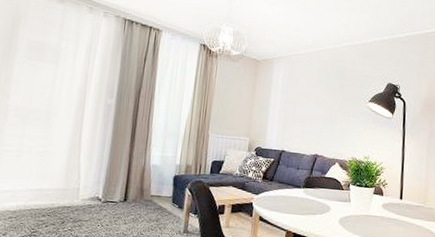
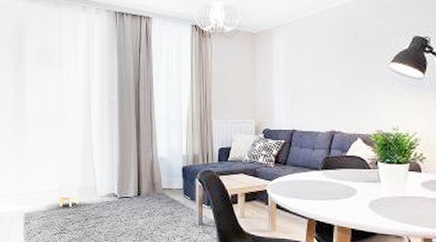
planter: none [33,181,59,208] -> present [60,181,78,207]

